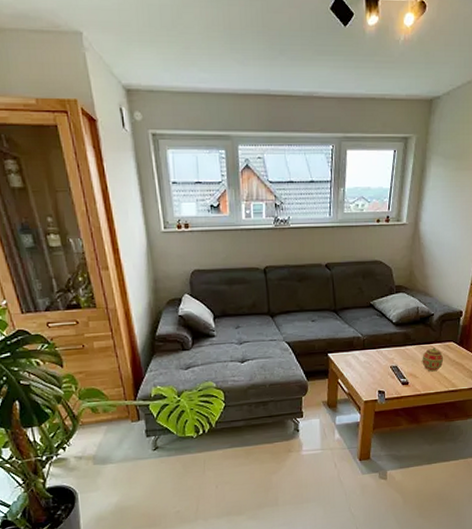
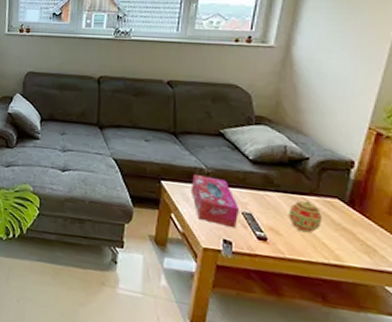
tissue box: none [352,342,388,381] -> present [192,175,239,229]

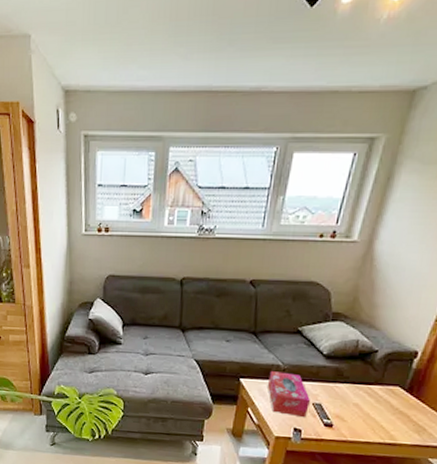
decorative egg: present [289,201,323,233] -> none [354,390,384,418]

